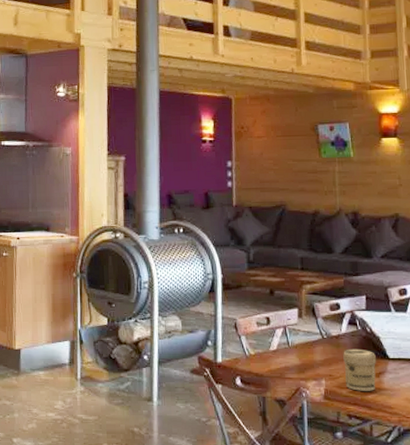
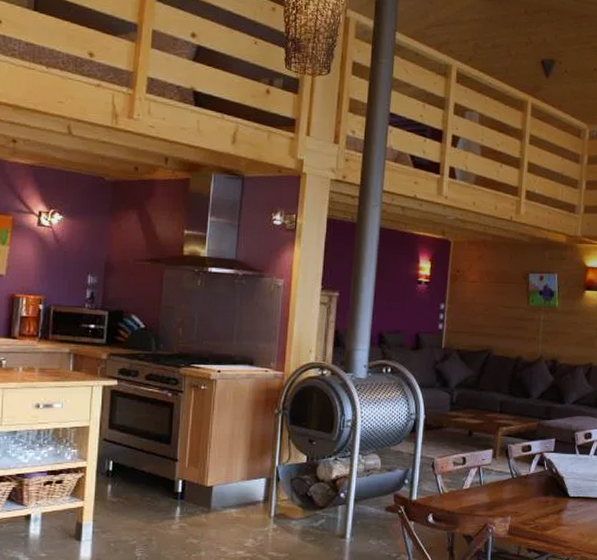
jar: present [343,348,377,391] -> none [529,488,559,527]

